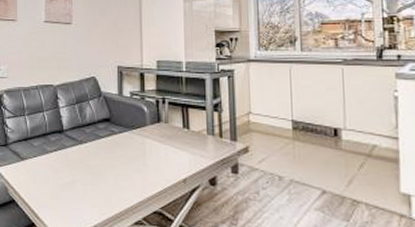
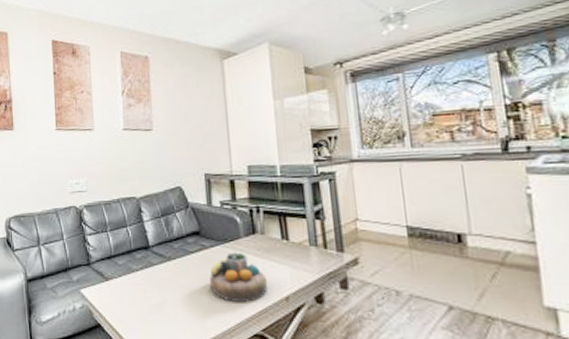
decorative bowl: none [117,138,169,183] -> present [210,252,268,302]

